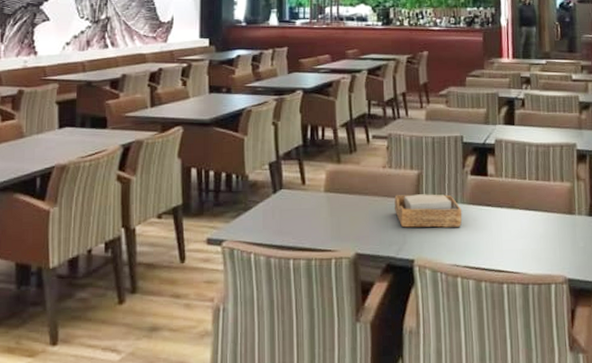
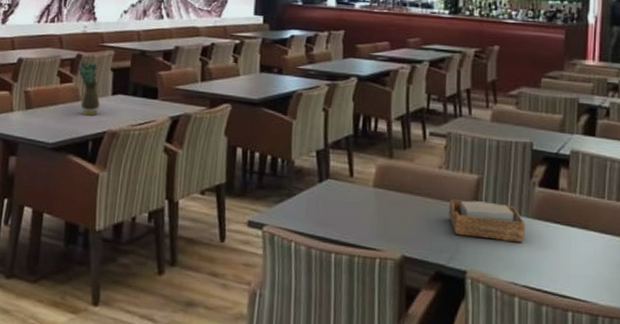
vase: none [20,95,47,152] -> present [78,59,100,116]

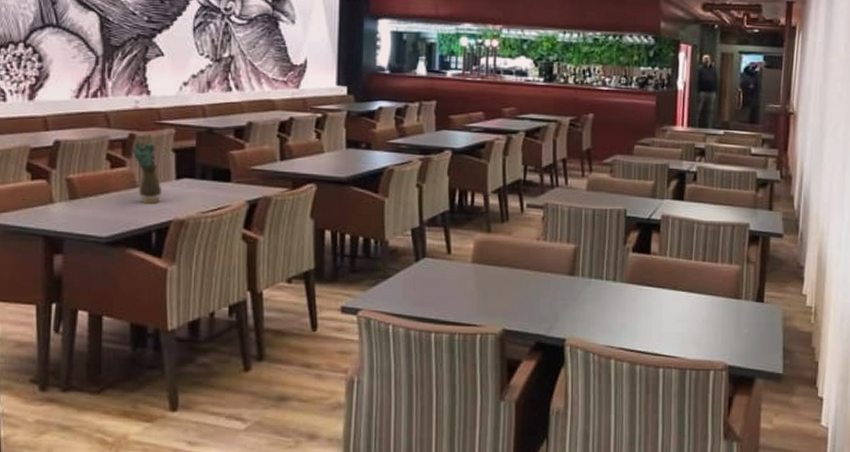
napkin holder: present [448,199,526,243] -> none [546,270,621,308]

